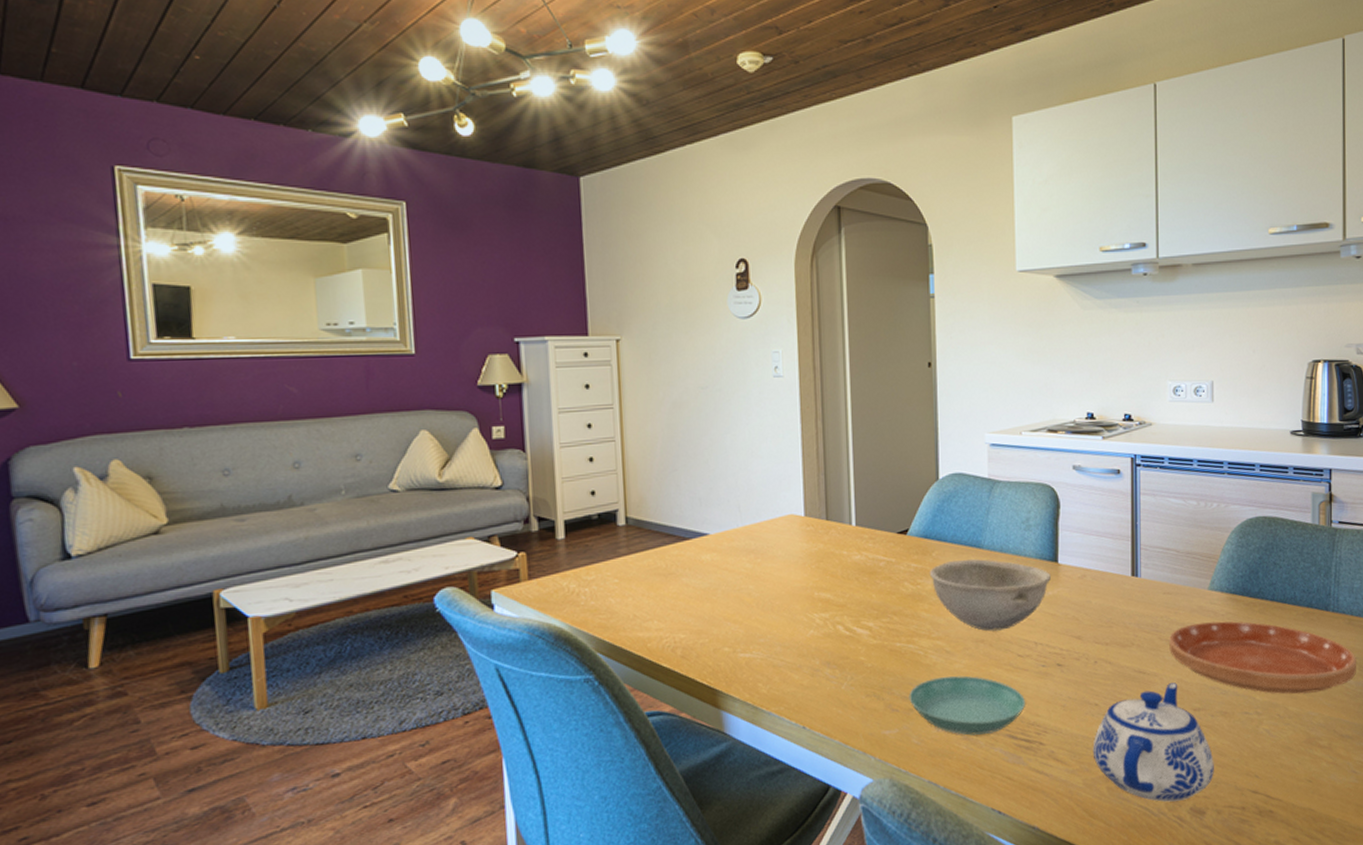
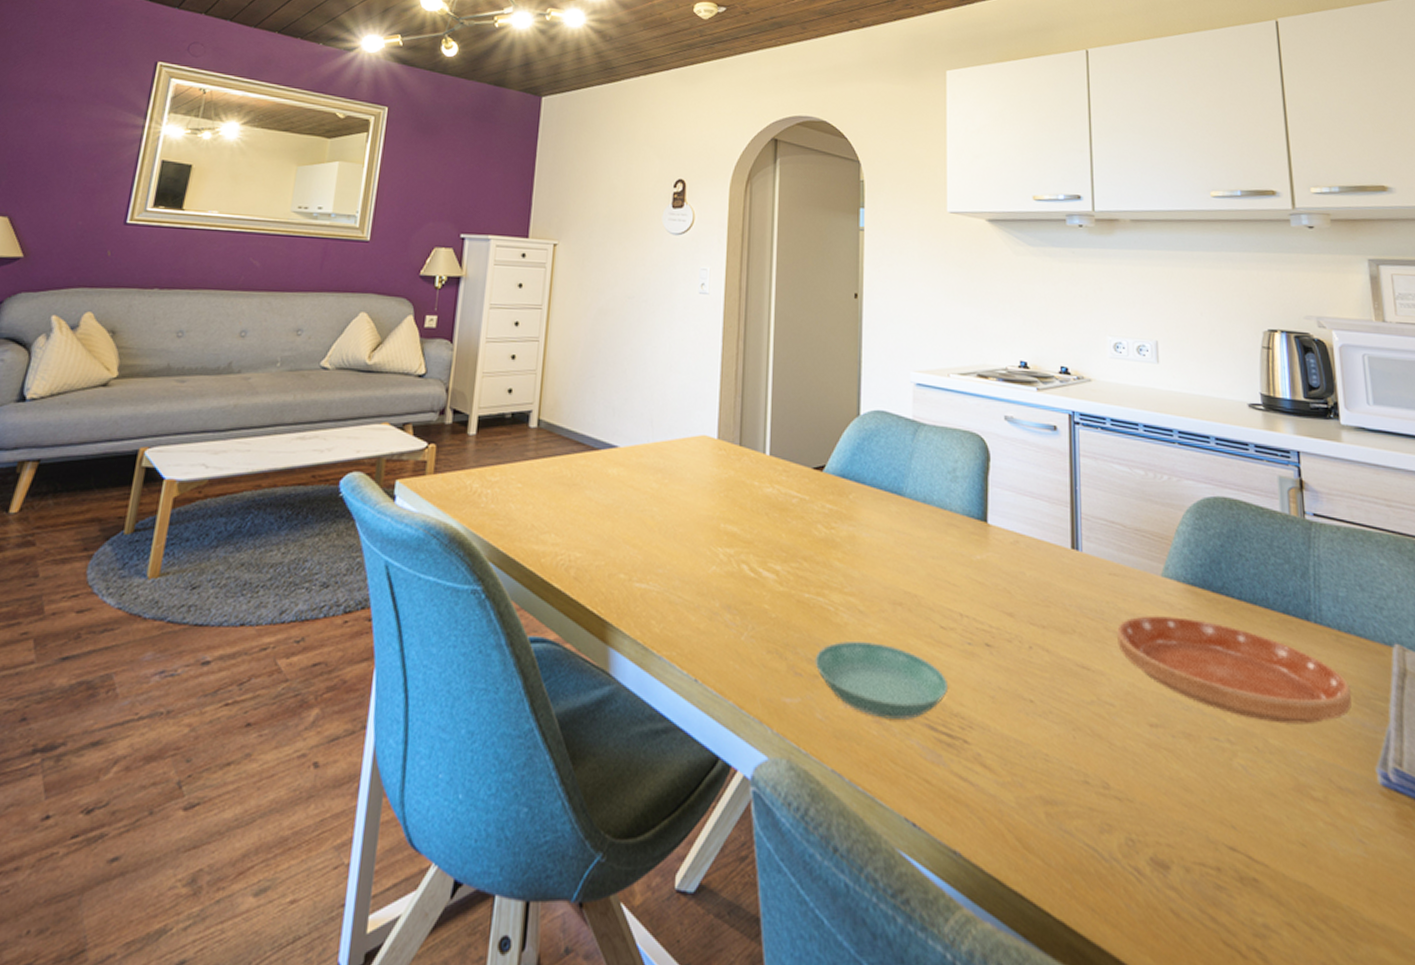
bowl: present [929,559,1052,632] -> none [844,507,981,594]
teapot: present [1092,683,1214,802] -> none [1027,686,1179,845]

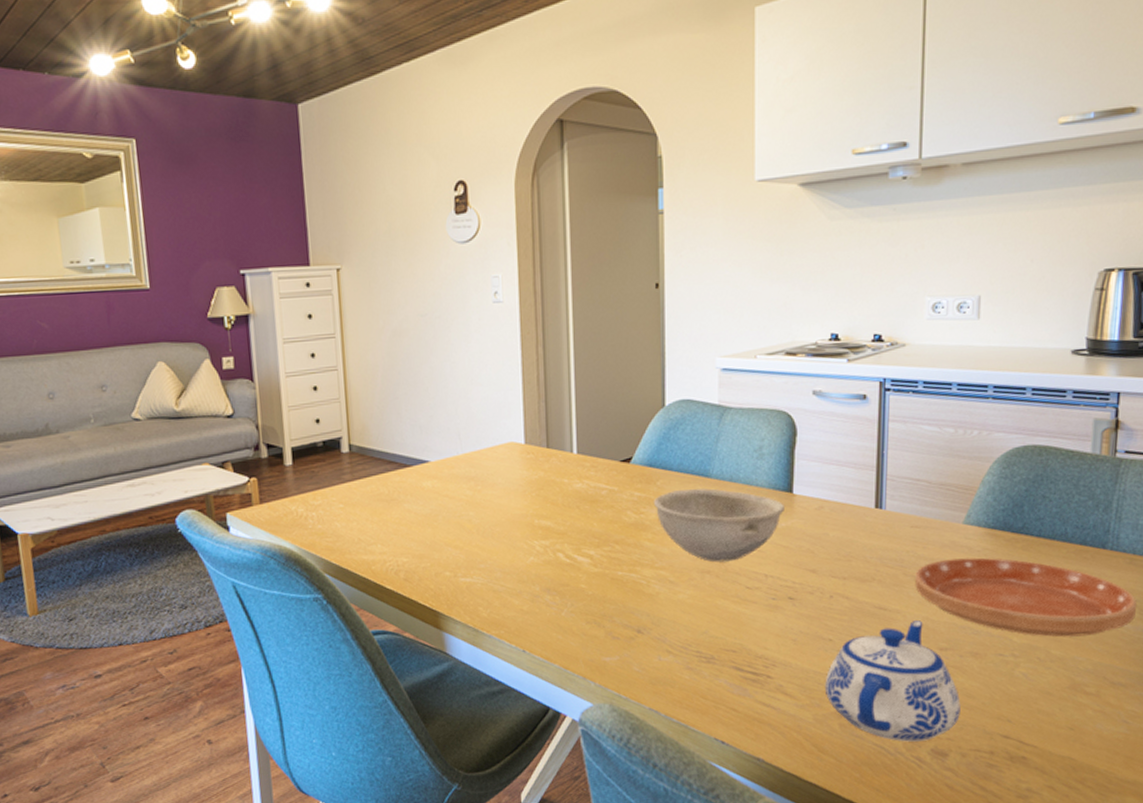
saucer: present [815,641,947,719] -> none [630,606,753,666]
bowl: none [844,507,981,594] -> present [653,488,786,562]
teapot: none [1027,686,1179,845] -> present [824,620,961,742]

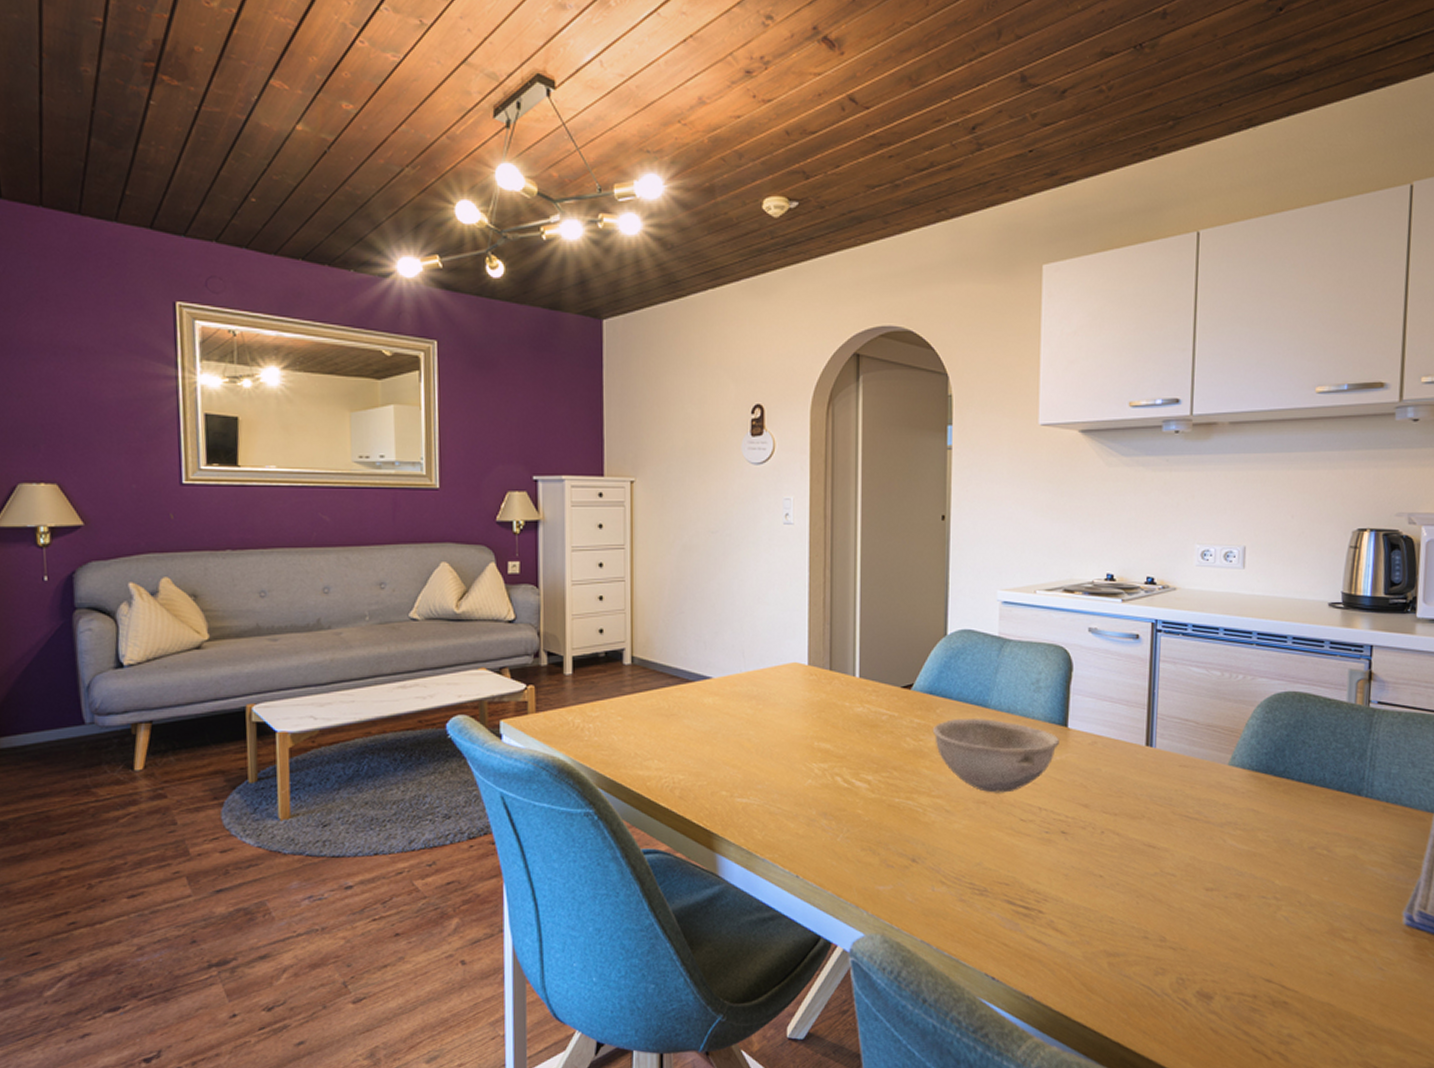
teapot: present [824,620,961,742] -> none [1094,860,1225,983]
saucer: present [915,557,1137,637] -> none [1183,799,1390,882]

